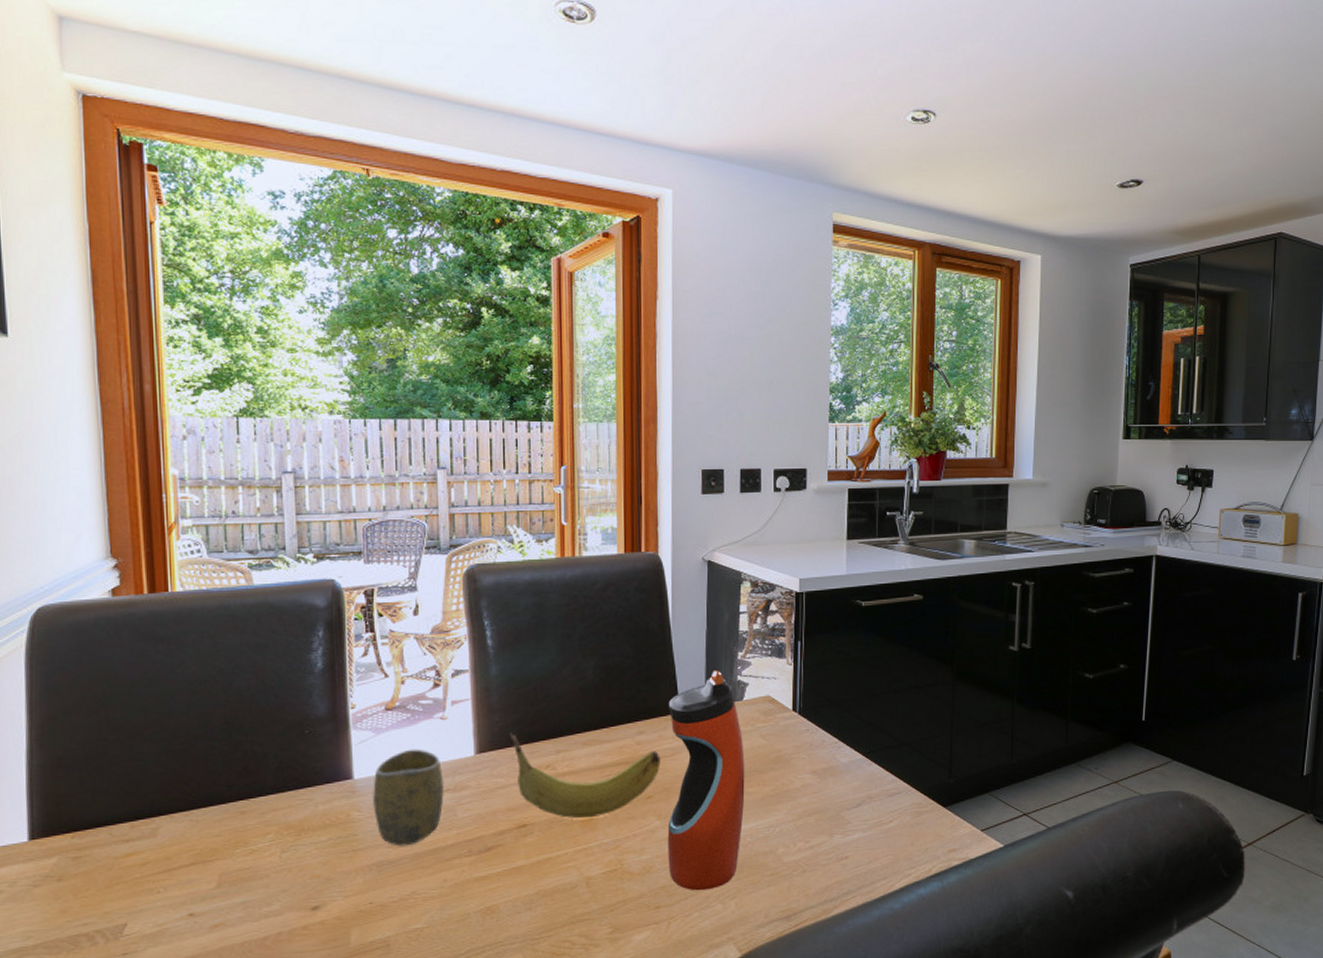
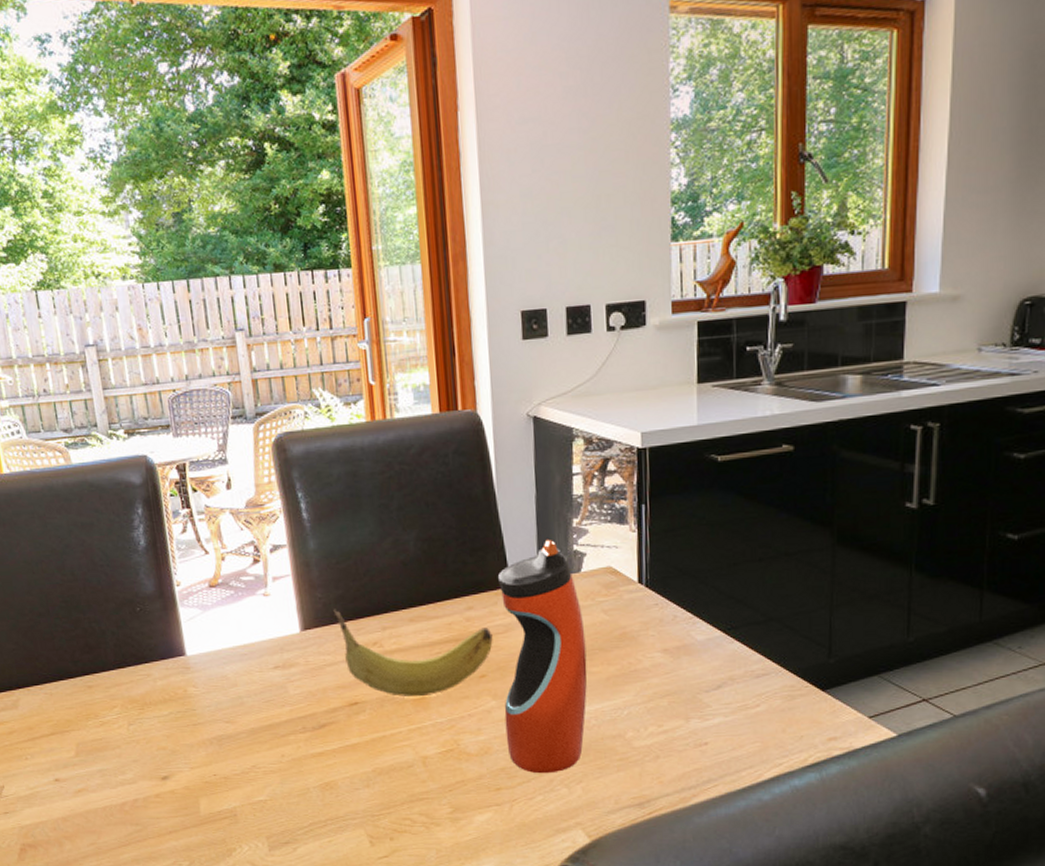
cup: present [373,749,444,846] -> none [205,626,274,722]

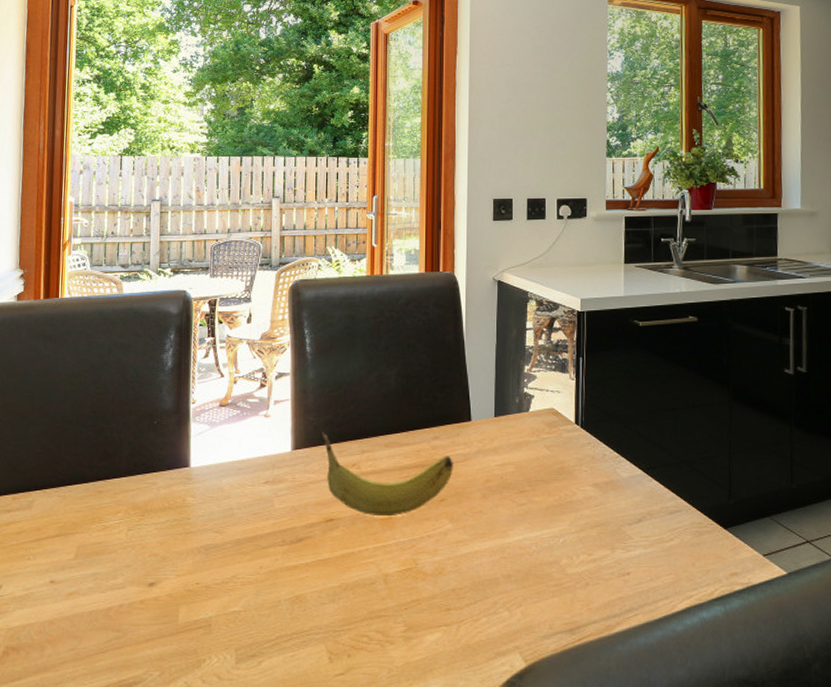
water bottle: present [497,539,587,774] -> none [458,381,531,596]

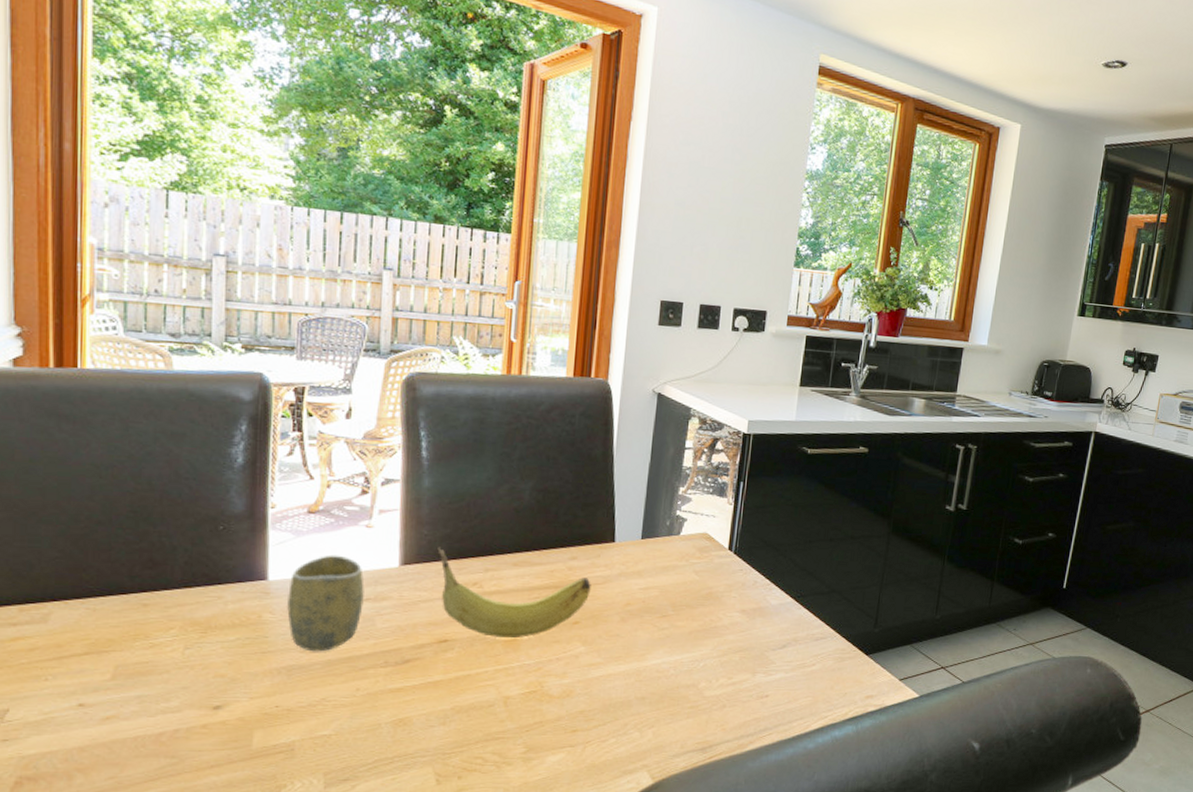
cup: none [205,442,264,532] -> present [287,555,365,652]

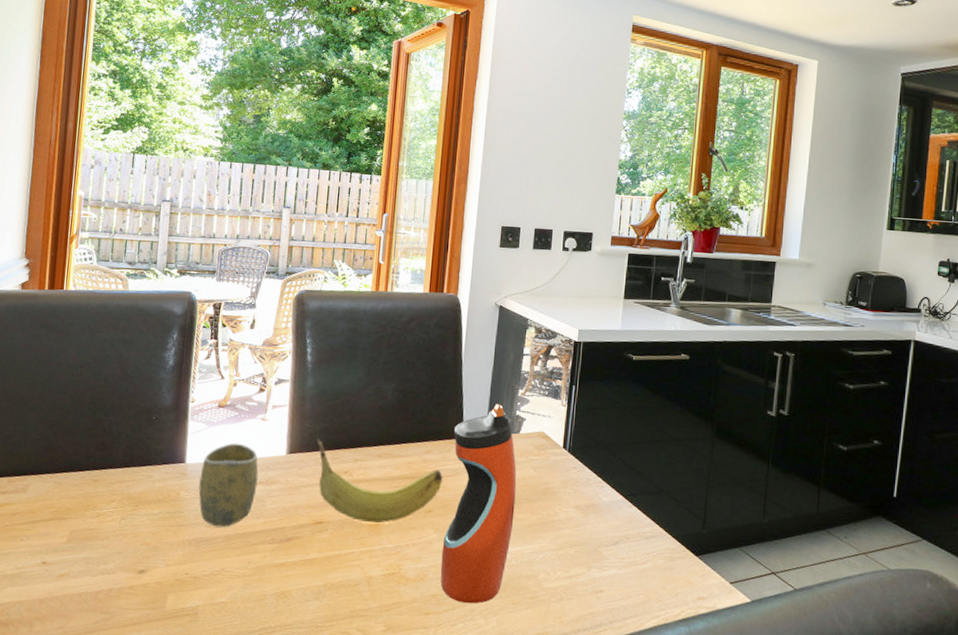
water bottle: none [589,502,676,718] -> present [440,403,517,604]

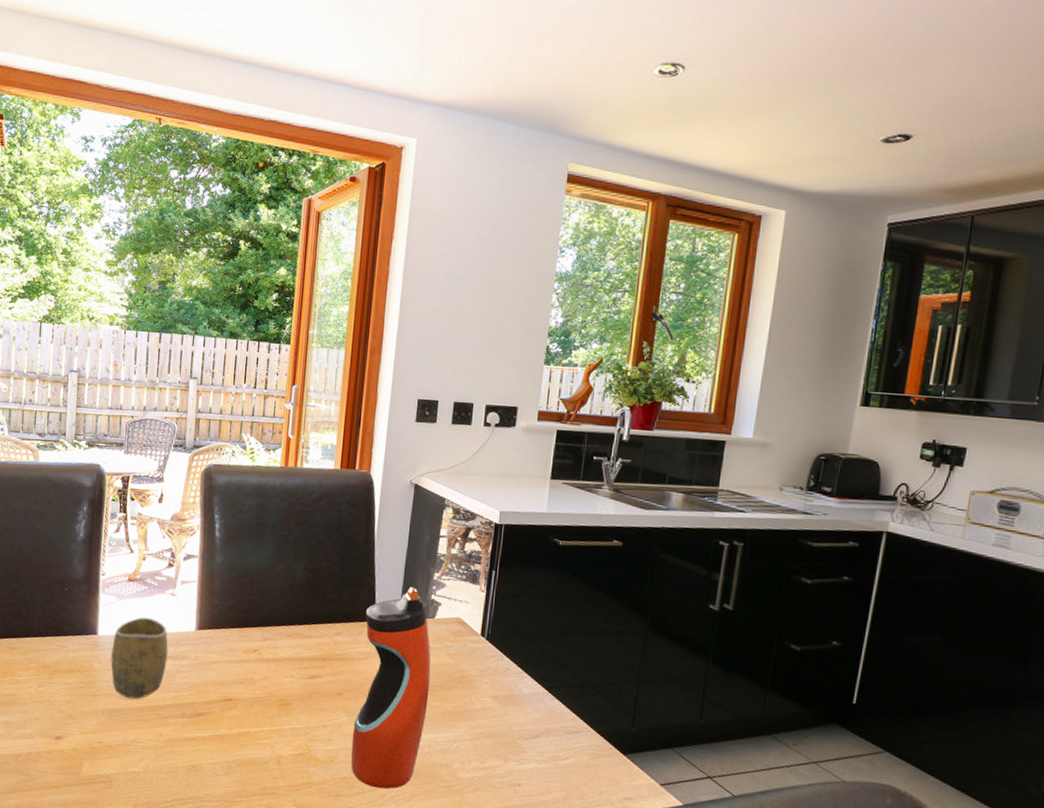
fruit: present [317,438,443,523] -> none [226,615,354,703]

